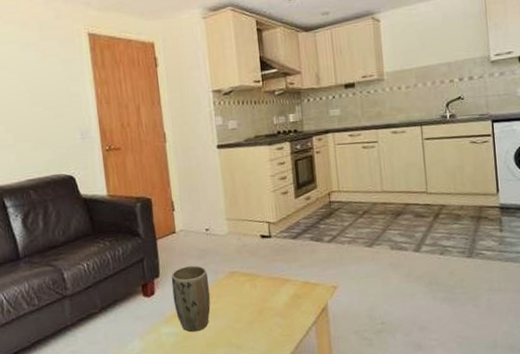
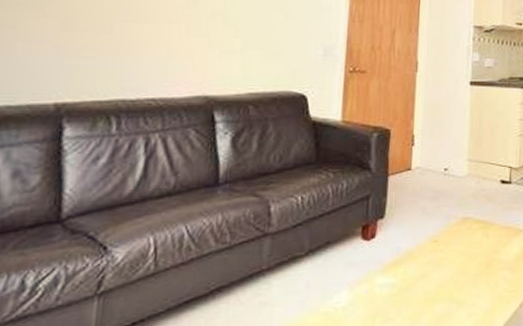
plant pot: present [171,265,211,332] -> none [395,207,439,284]

